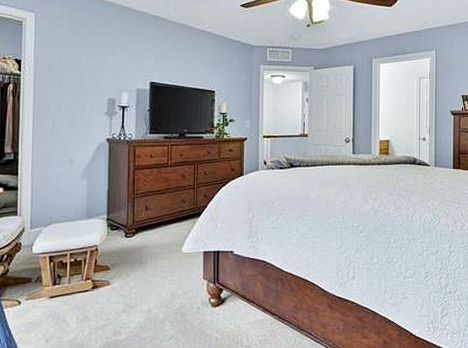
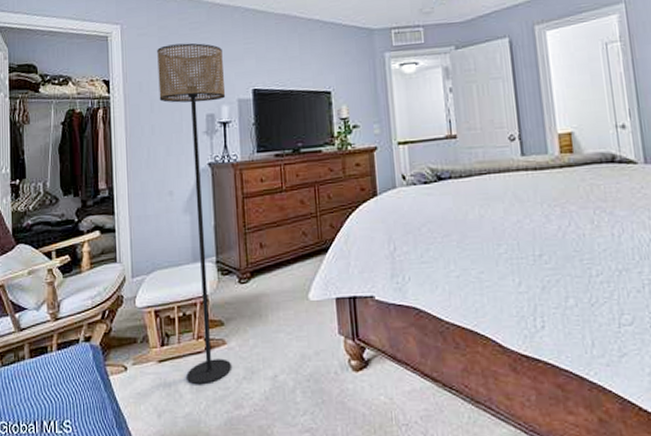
floor lamp: none [67,36,127,317] -> present [157,43,231,385]

